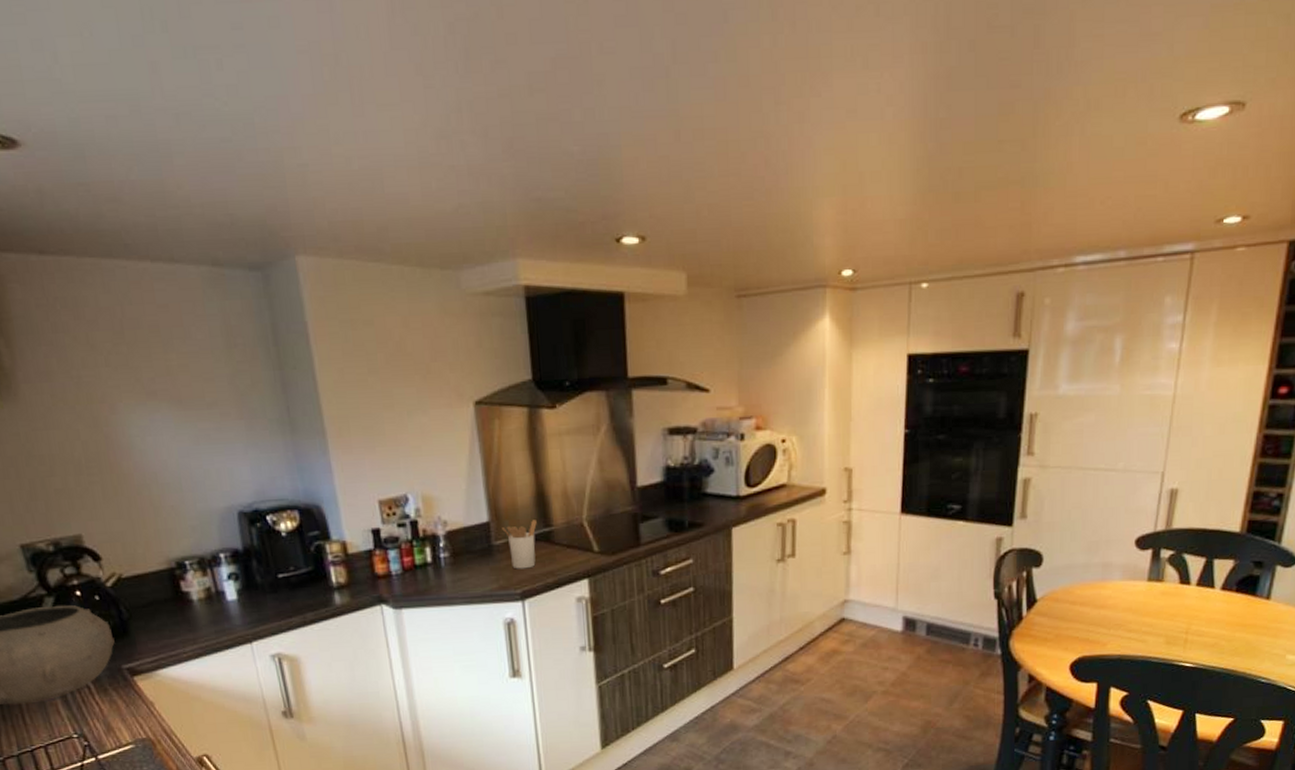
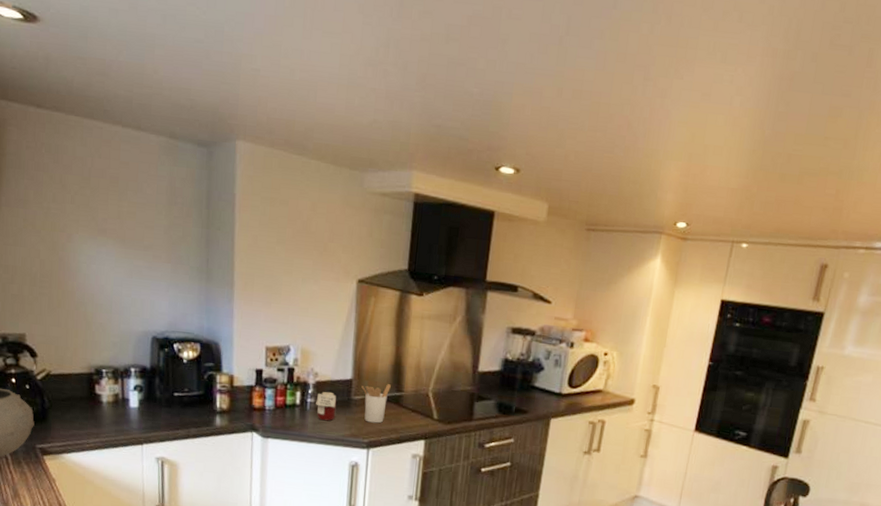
jar: none [450,541,478,577] -> present [316,391,337,421]

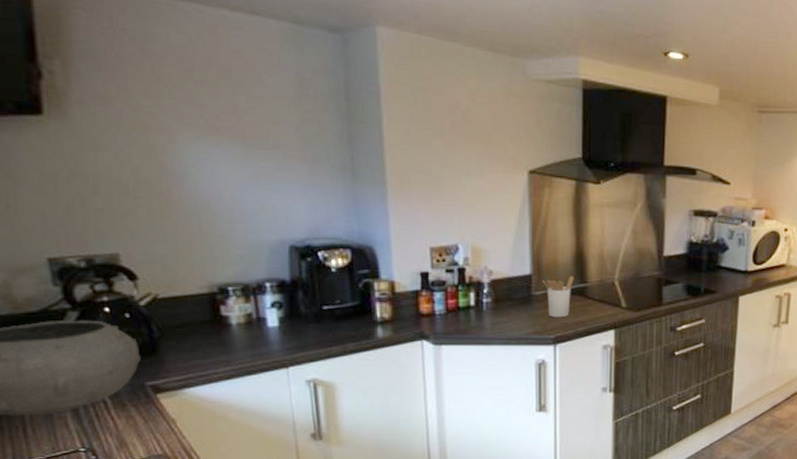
jar: present [316,391,337,421] -> none [493,289,516,321]

